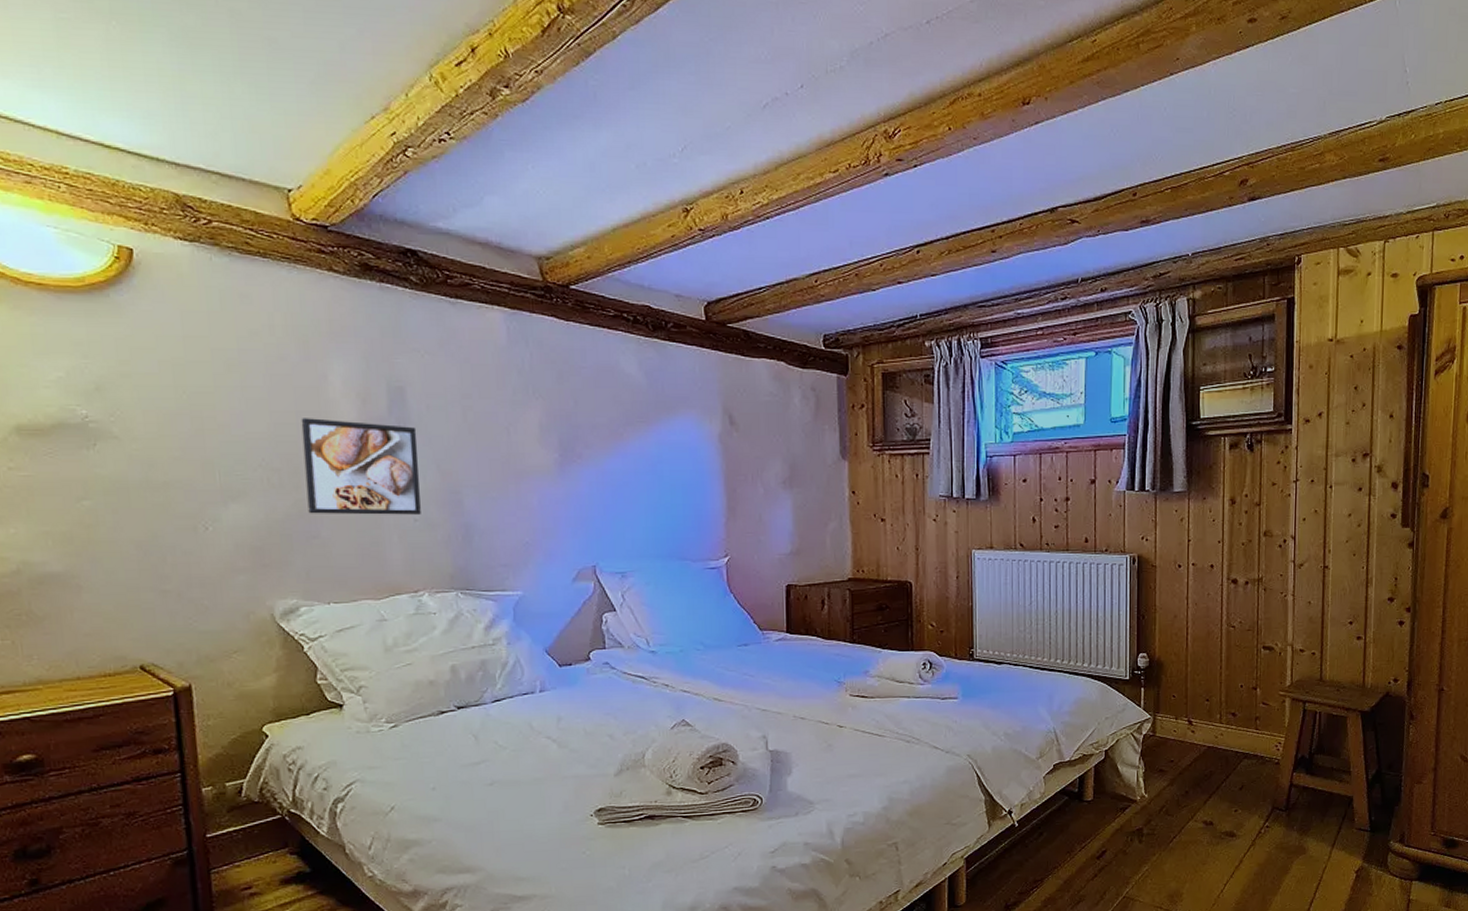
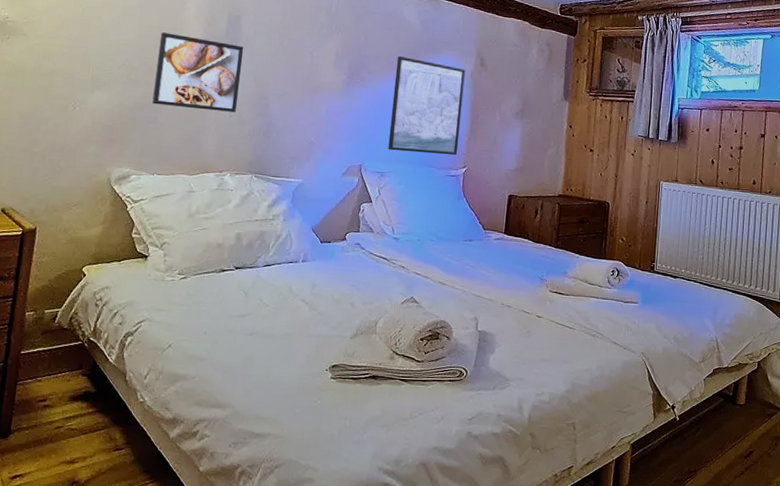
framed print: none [620,422,715,544] -> present [388,56,466,156]

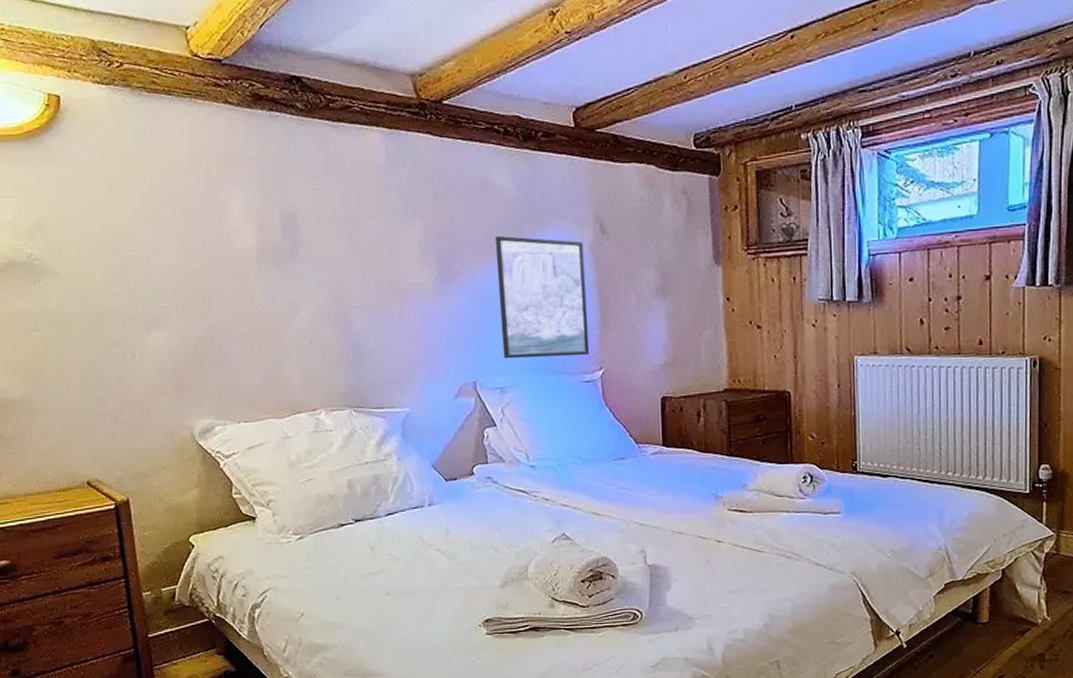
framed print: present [152,32,244,112] -> none [207,246,315,338]

